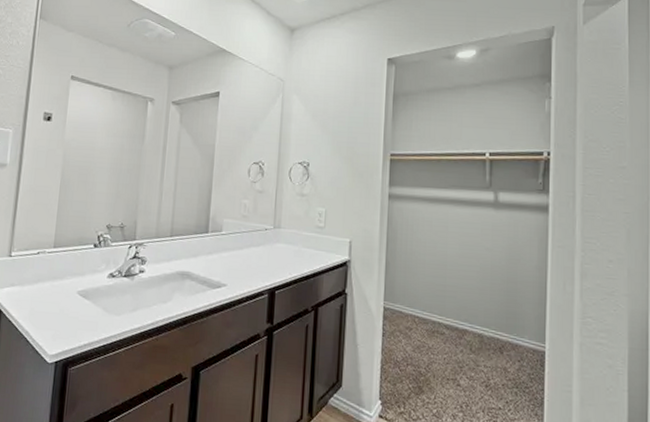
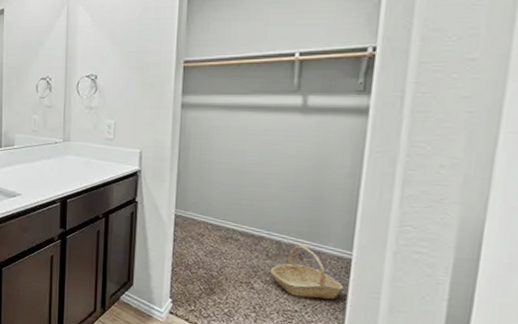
basket: none [474,338,541,394] -> present [270,245,344,299]

